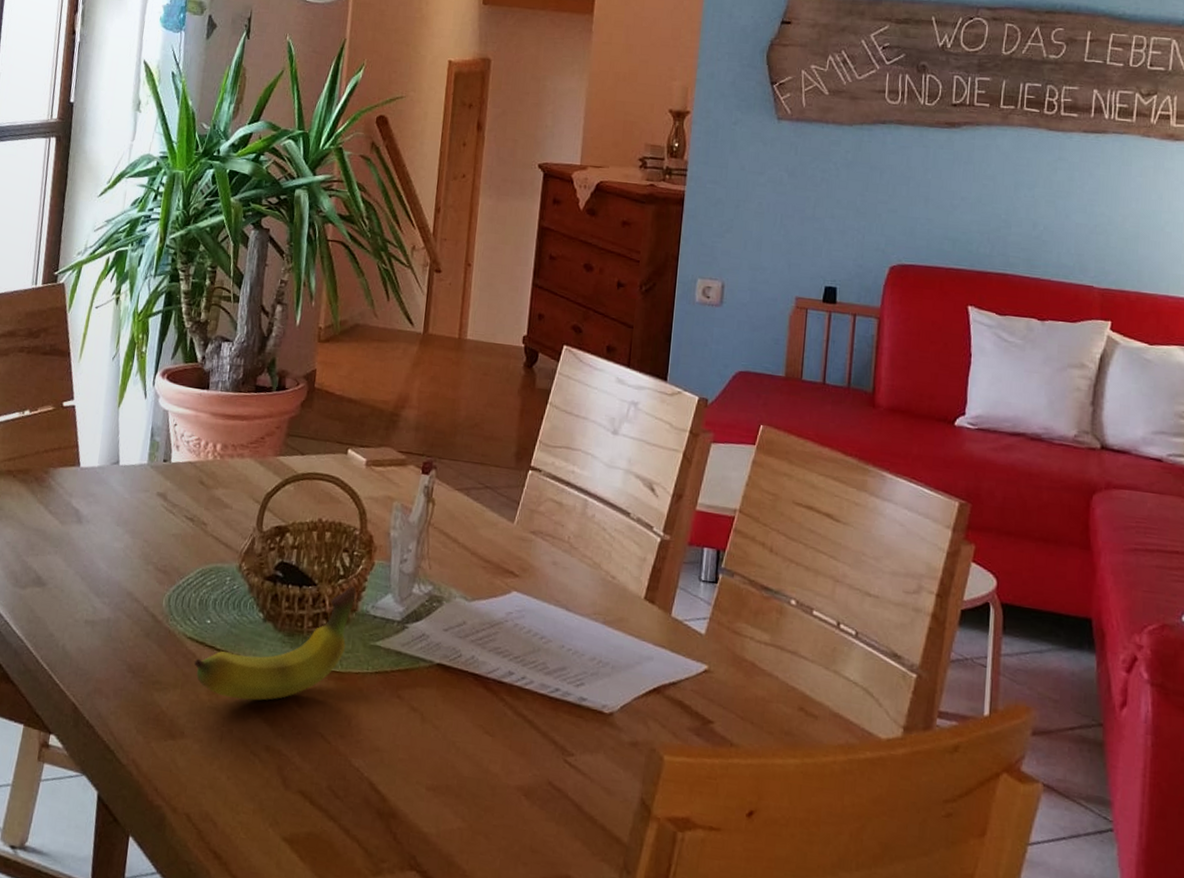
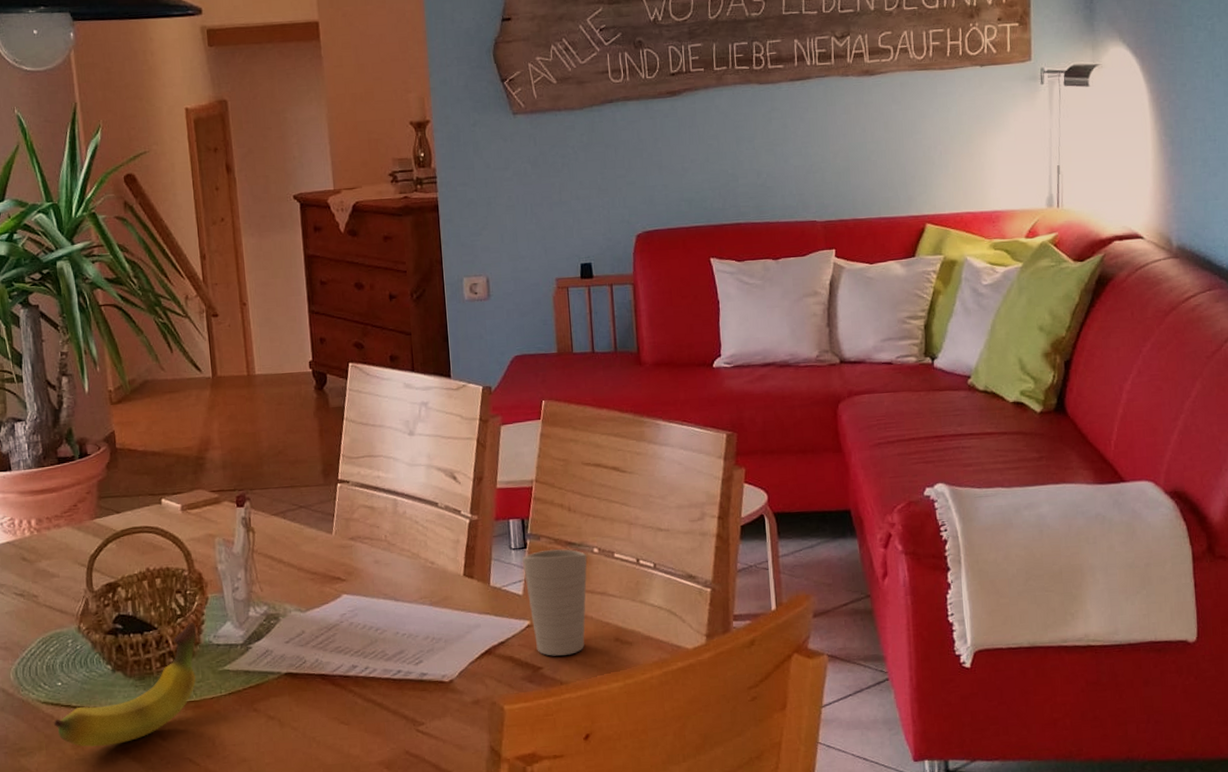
cup: none [710,589,783,715] -> present [523,549,587,656]

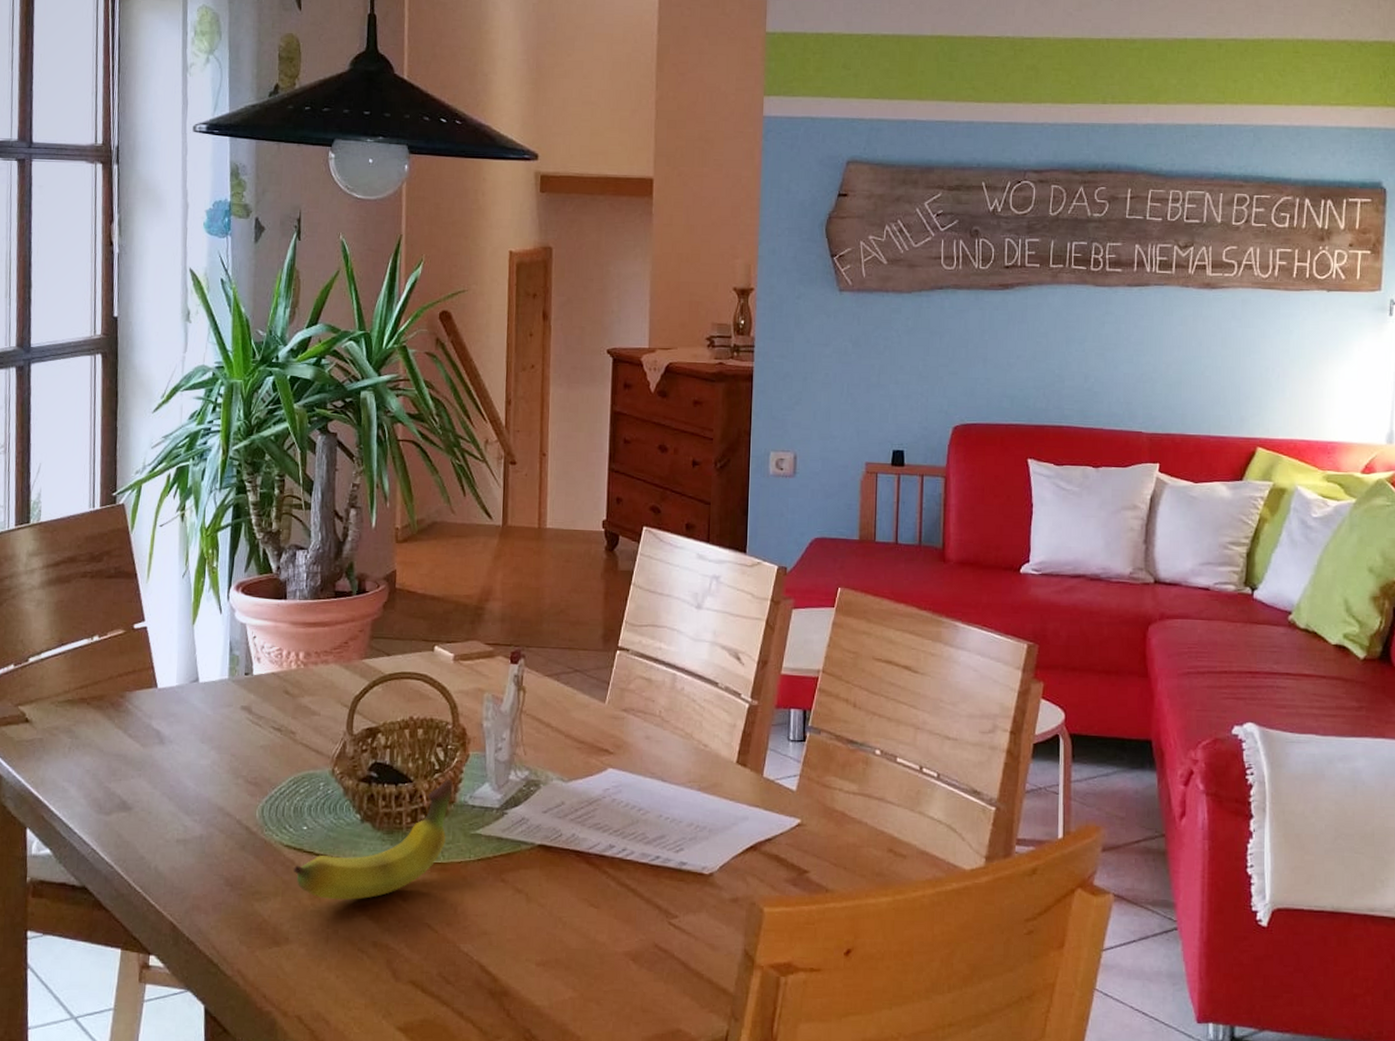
cup: present [523,549,587,656] -> none [800,746,868,861]

